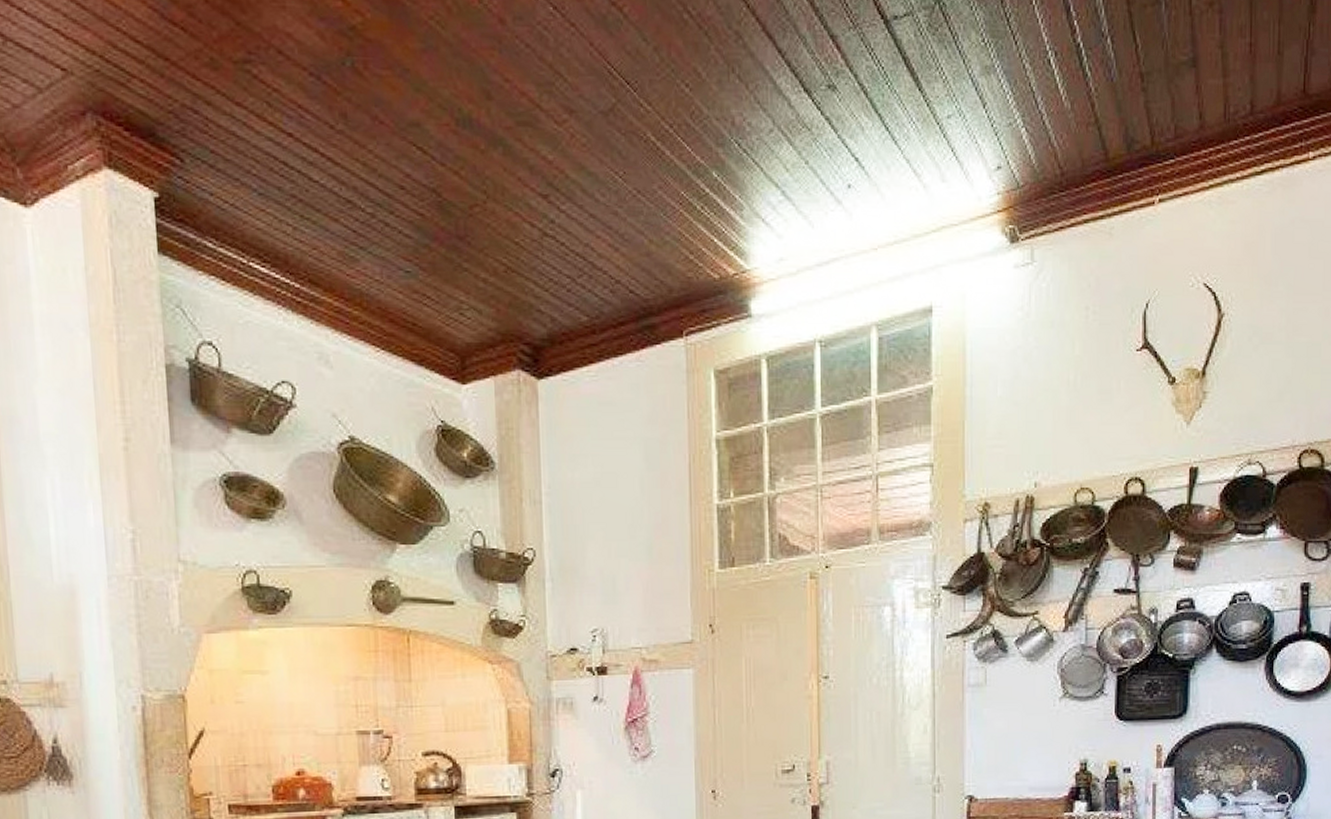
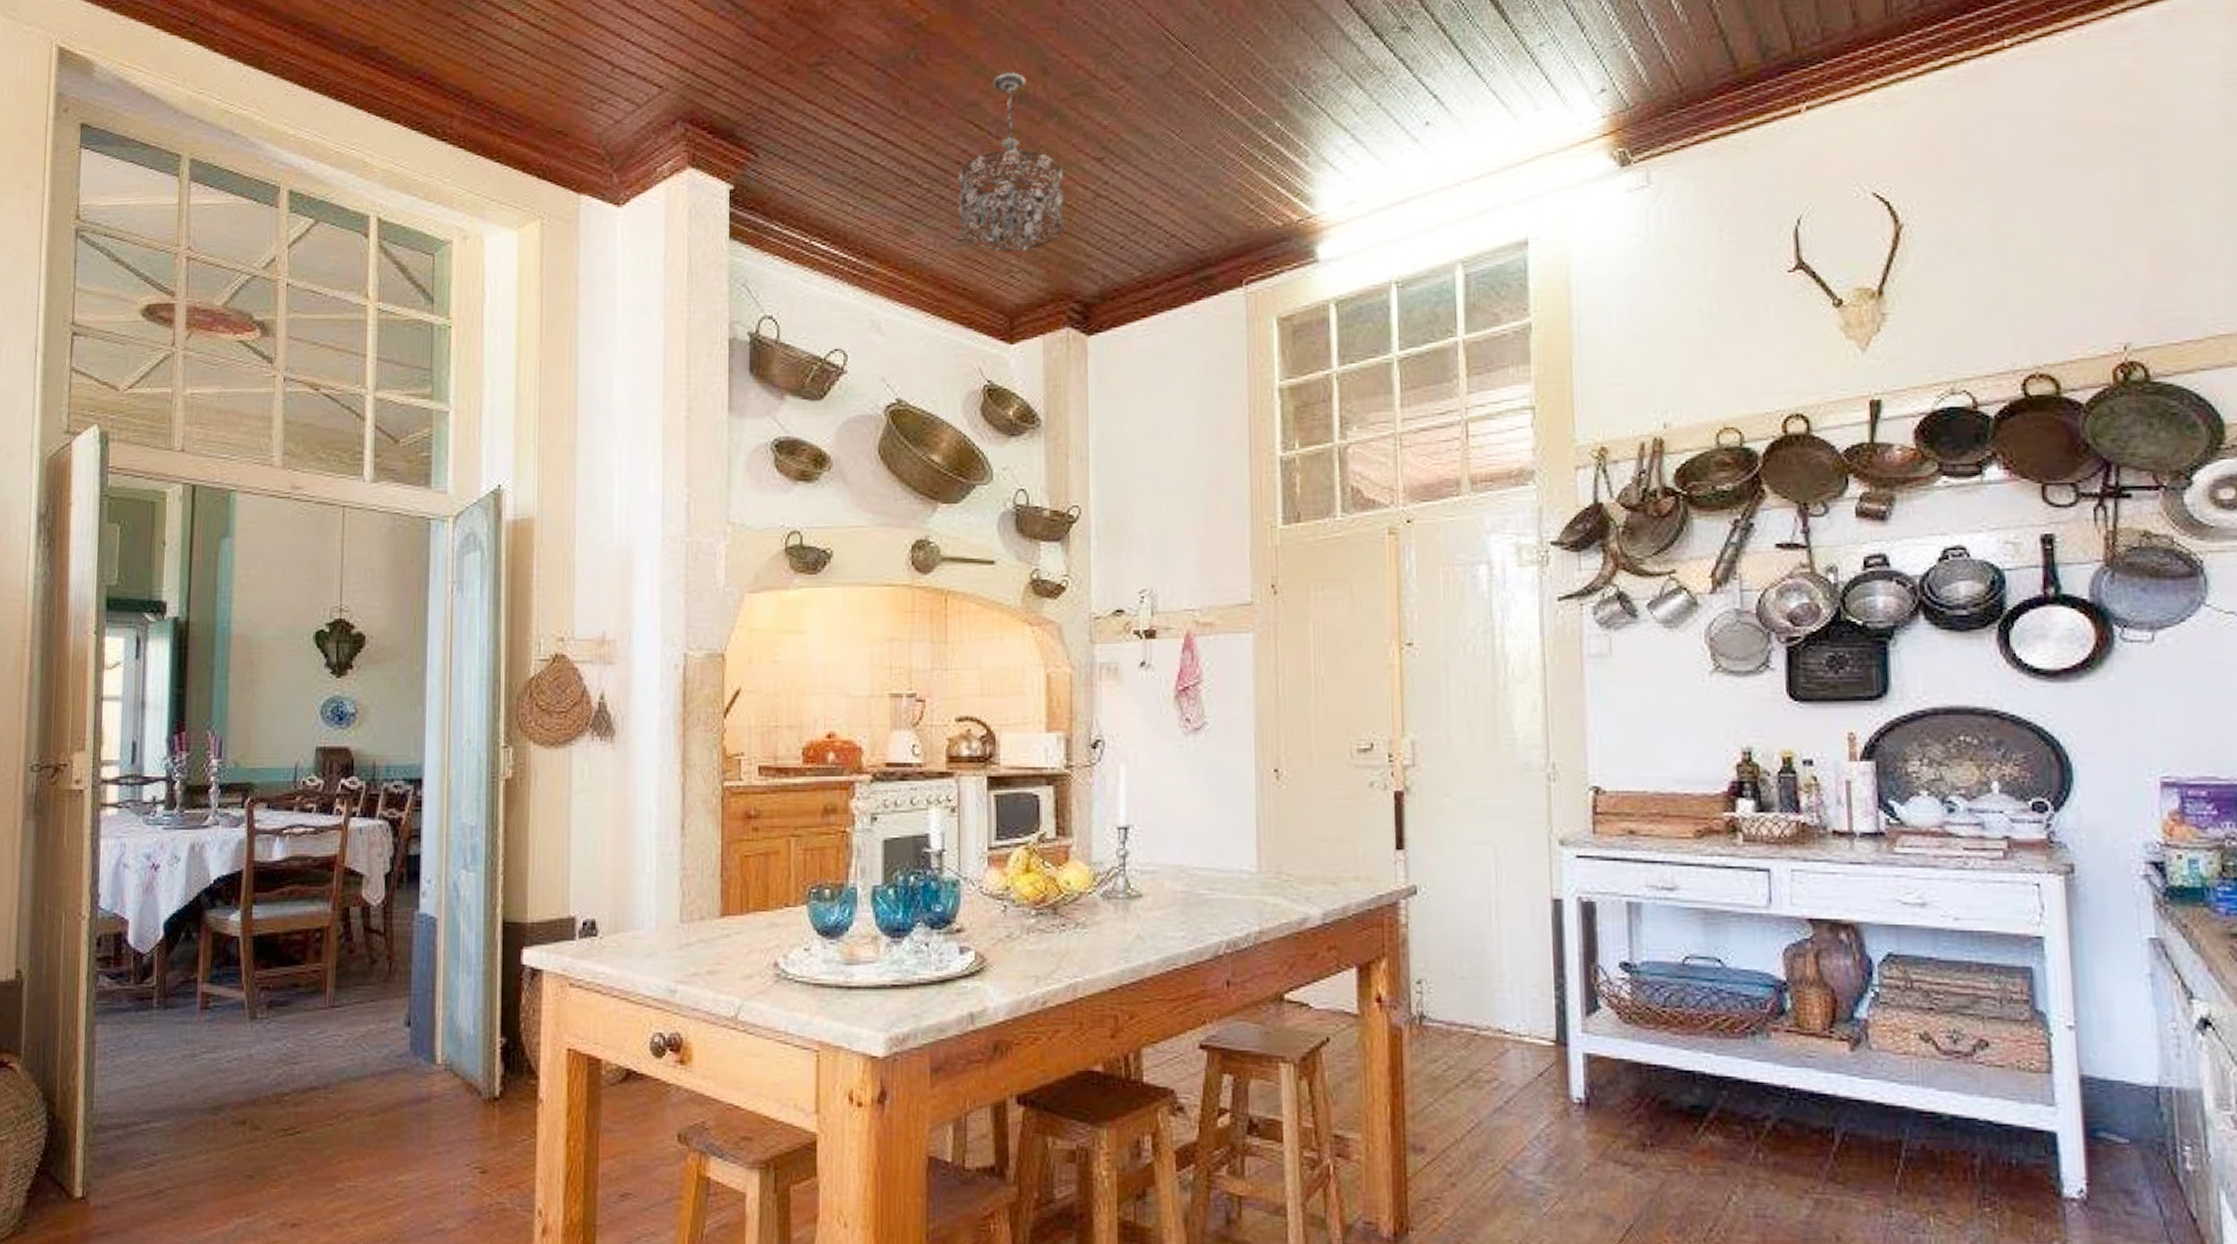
chandelier: none [402,92,512,287] -> present [958,72,1064,252]

